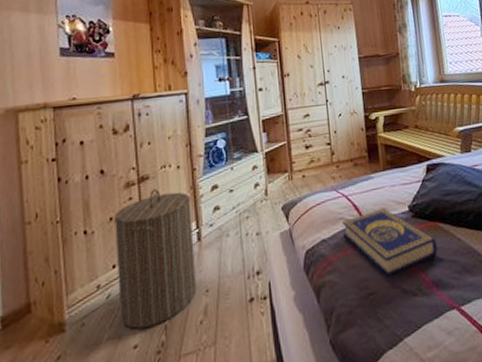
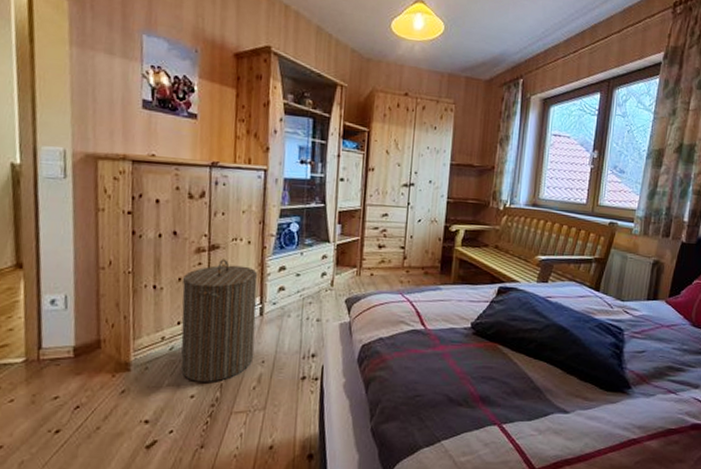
book: present [342,208,438,276] -> none [401,320,492,383]

